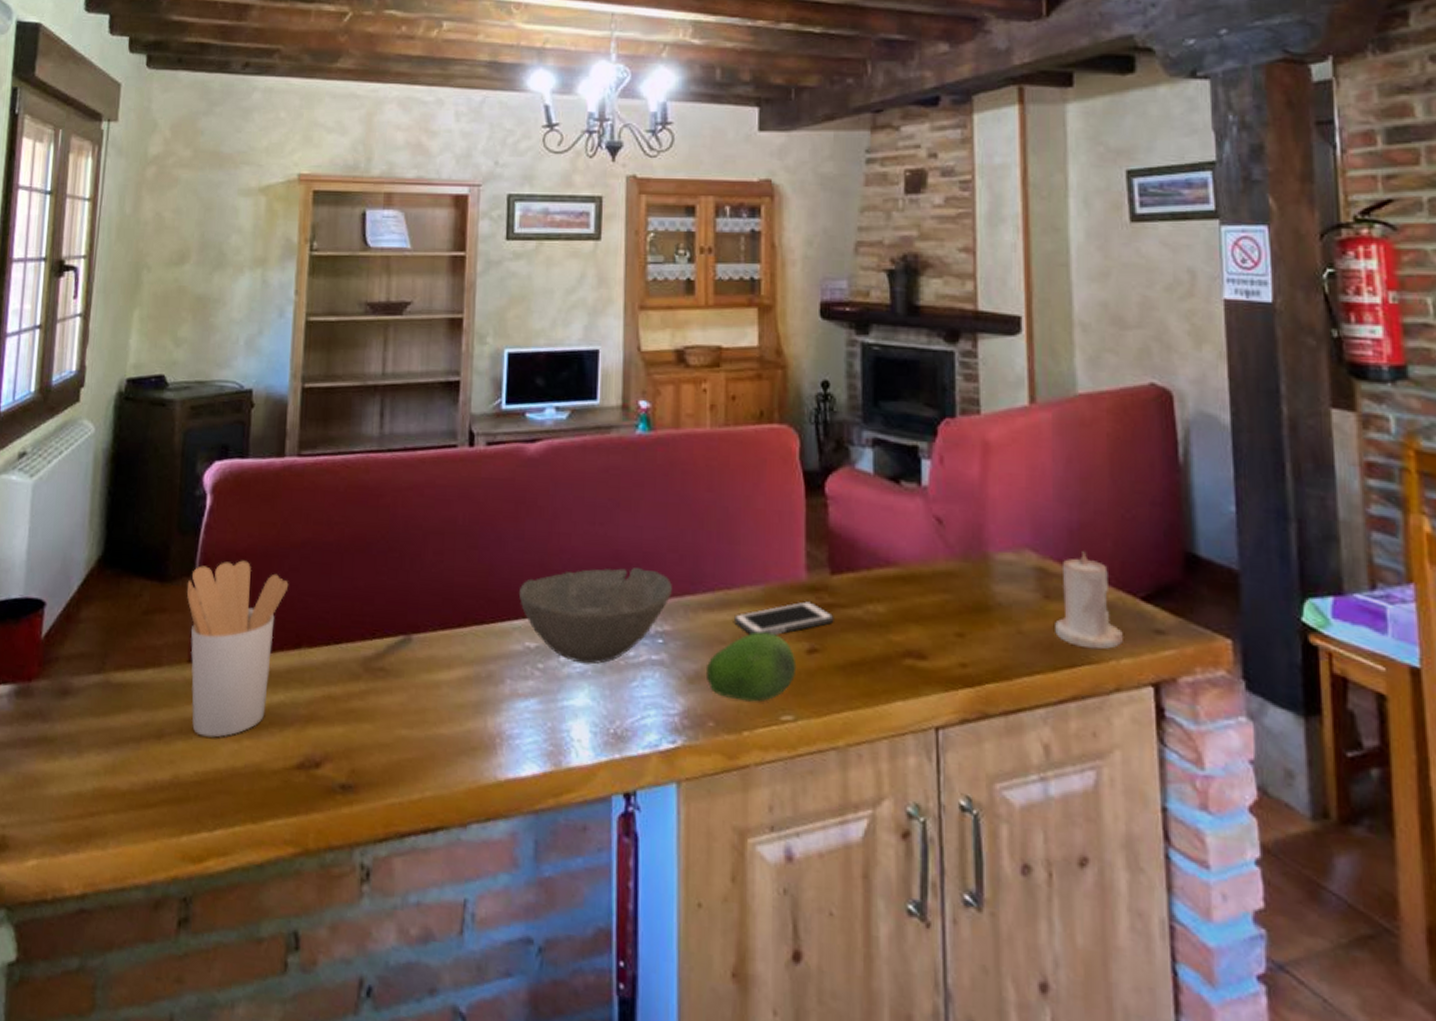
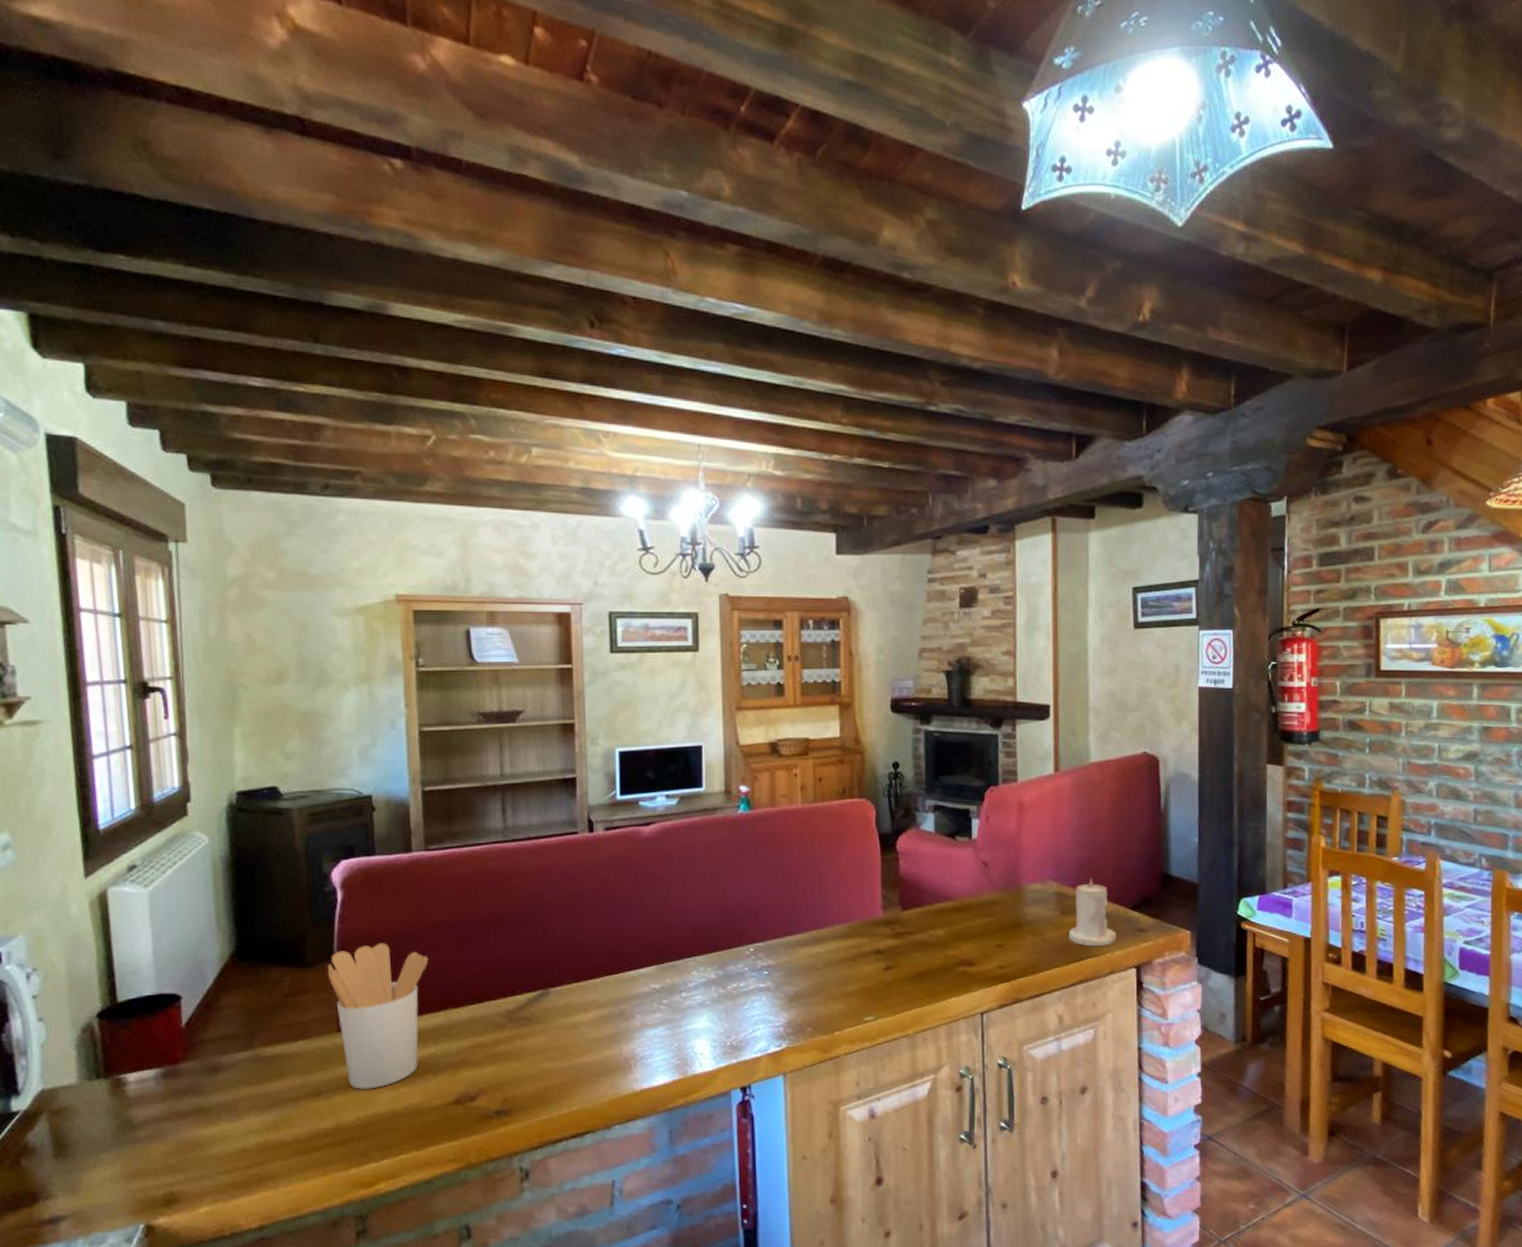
bowl: present [518,568,673,665] -> none [642,919,775,996]
fruit: present [705,631,797,702] -> none [803,958,876,1010]
cell phone: present [734,601,834,635] -> none [826,932,905,961]

